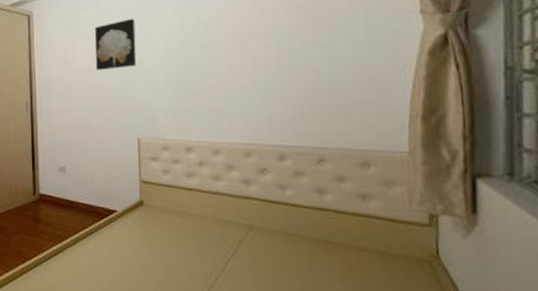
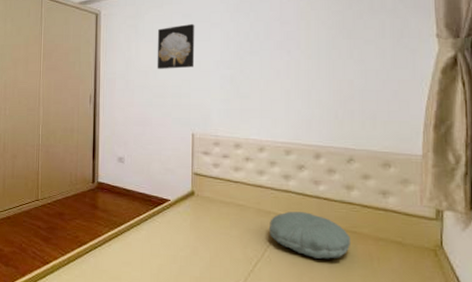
pillow: none [228,220,325,273] -> present [268,211,350,259]

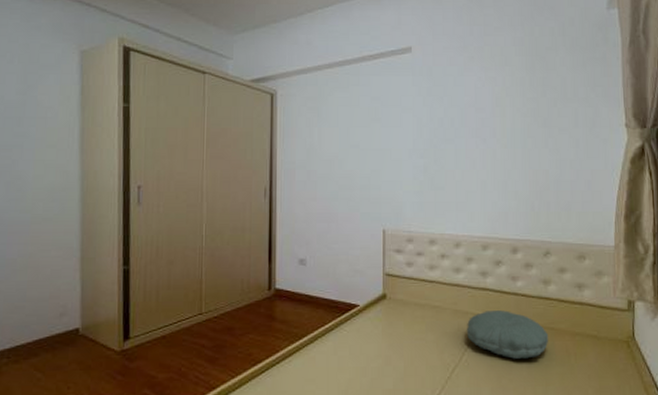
wall art: present [157,24,195,69] -> none [342,108,385,158]

